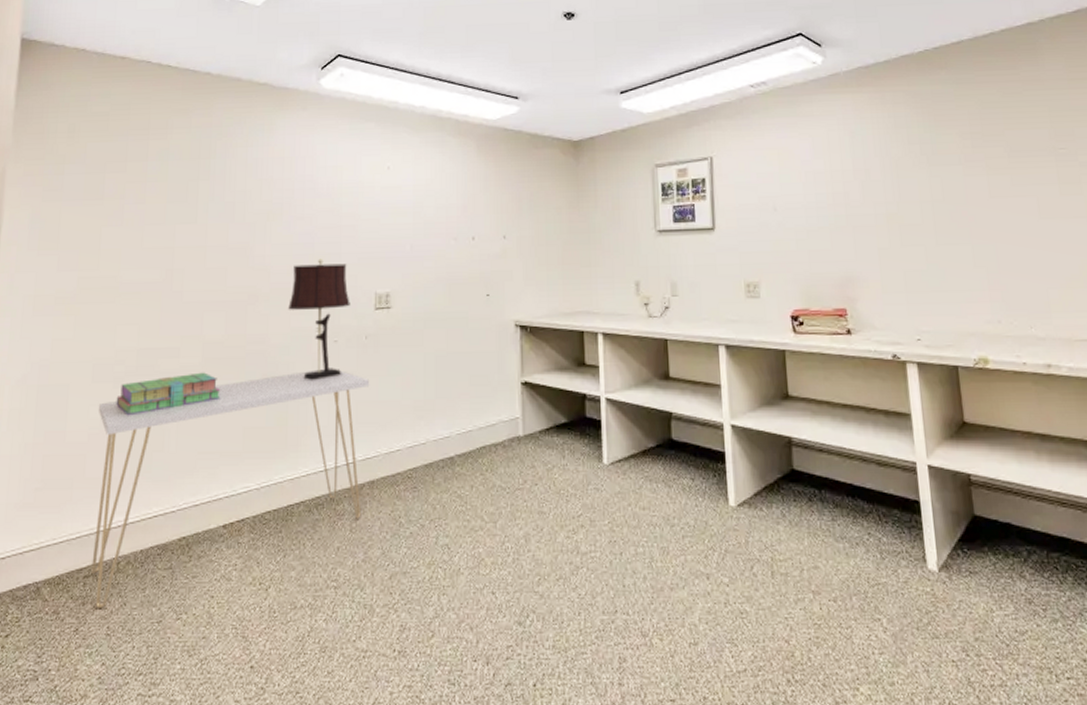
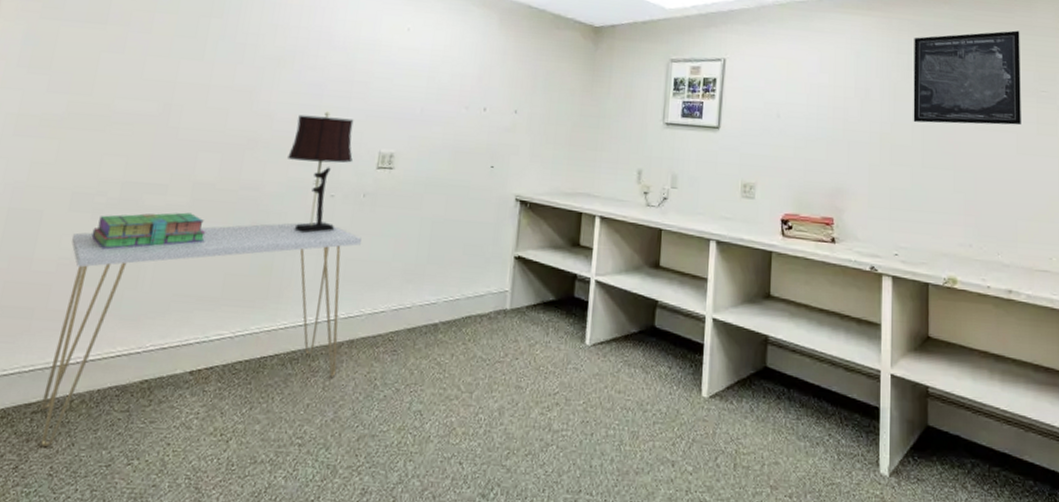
wall art: none [911,87,1041,199] -> present [913,30,1021,125]

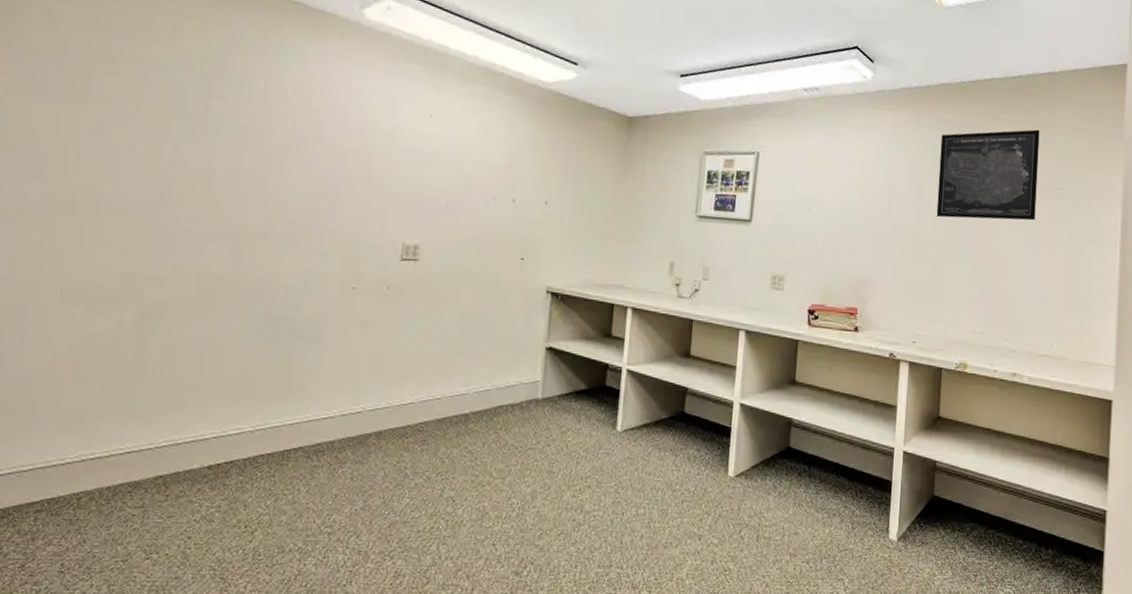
console table: present [40,222,362,447] -> none [45,315,387,544]
stack of books: present [91,212,206,250] -> none [88,305,217,345]
table lamp: present [288,111,354,234] -> none [303,200,374,327]

